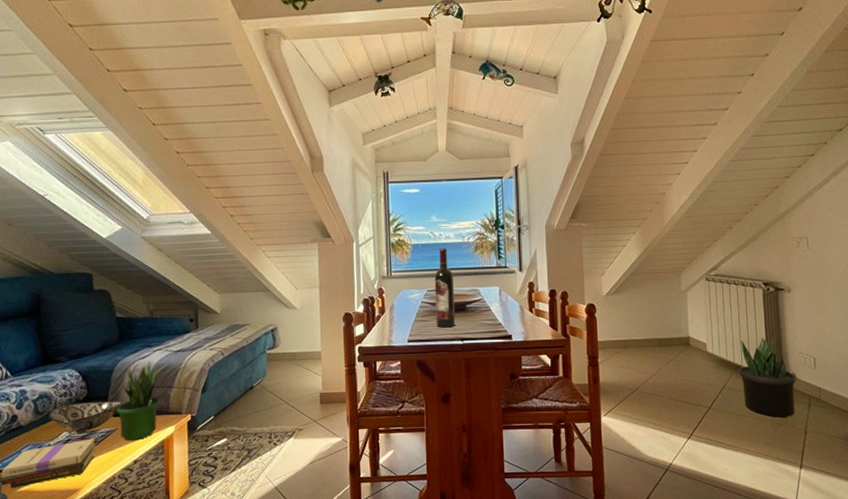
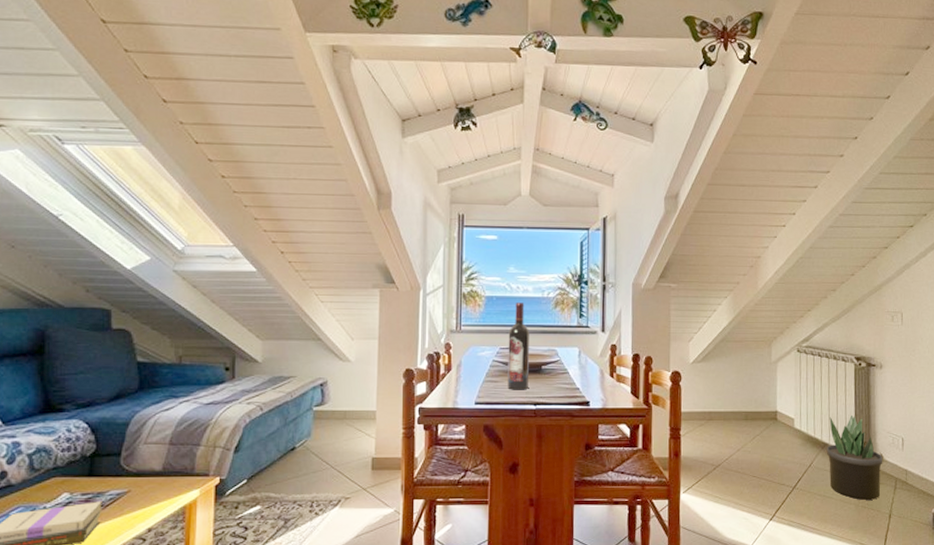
decorative bowl: present [48,401,122,431] -> none [46,458,138,492]
planter: present [116,360,160,441] -> none [131,413,185,506]

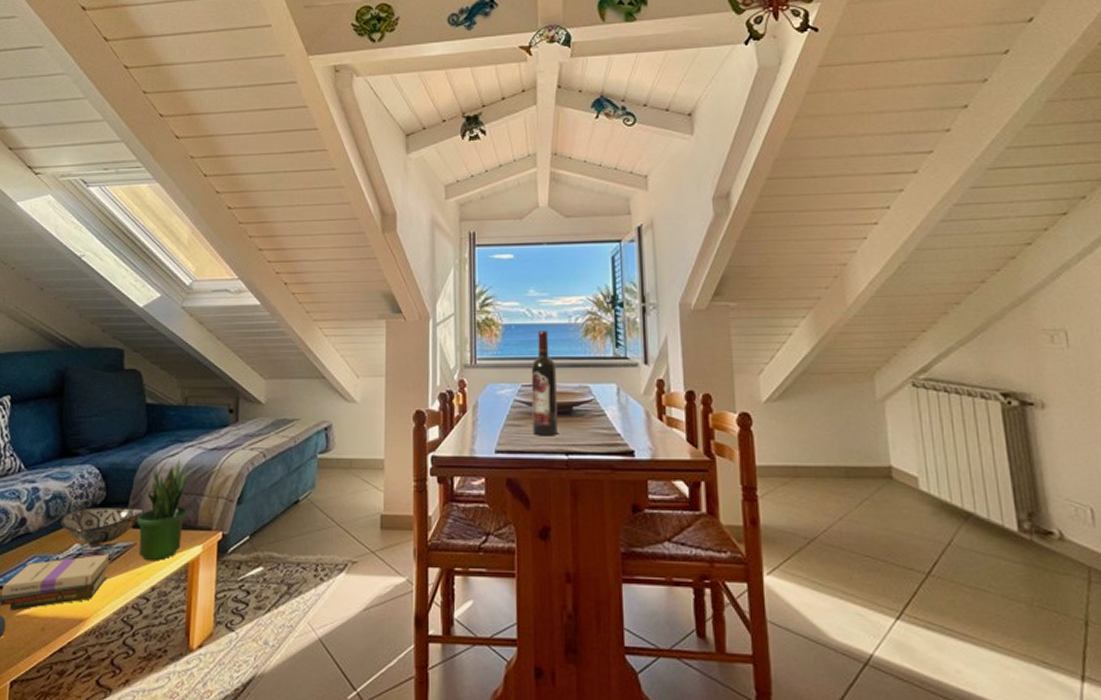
decorative bowl: none [46,458,138,492] -> present [60,507,144,544]
planter: none [131,413,185,506] -> present [137,459,189,561]
planter: present [826,416,883,500] -> none [971,474,1065,597]

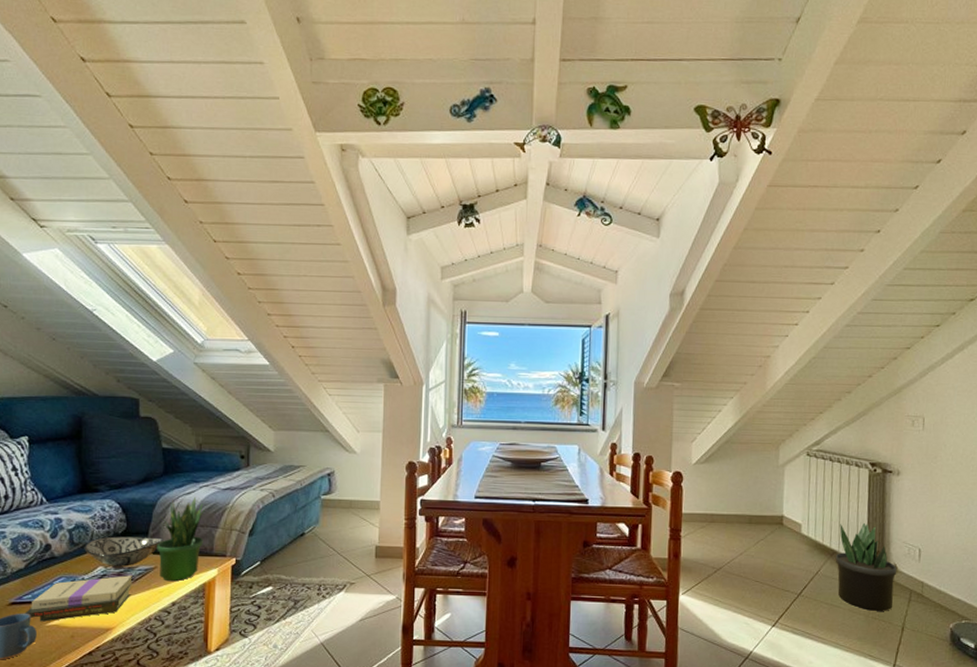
wine bottle: present [531,331,557,436] -> none [507,399,529,486]
planter: none [971,474,1065,597] -> present [835,523,897,611]

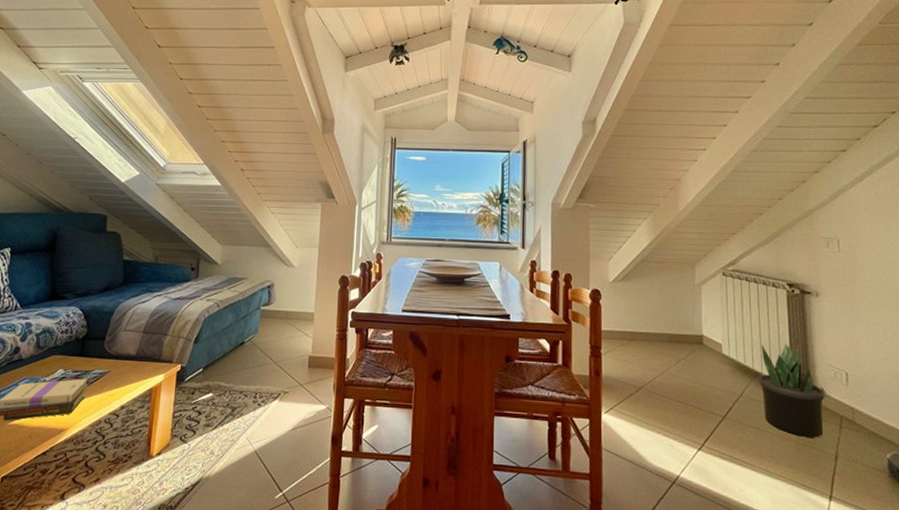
decorative bowl: present [84,536,163,567] -> none [48,341,118,370]
planter: present [157,497,205,582] -> none [111,305,156,386]

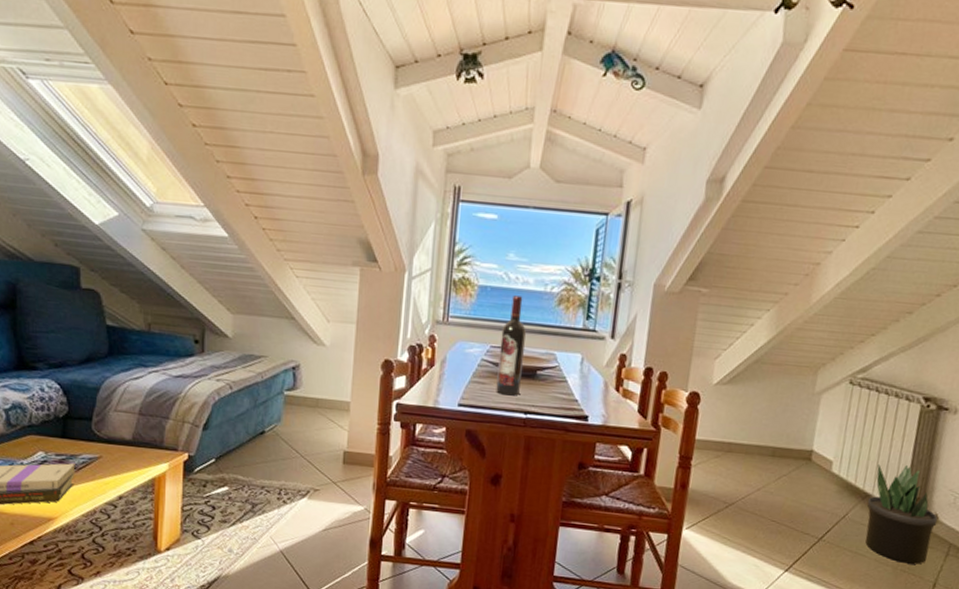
wine bottle: none [432,218,453,301] -> present [496,295,526,396]

